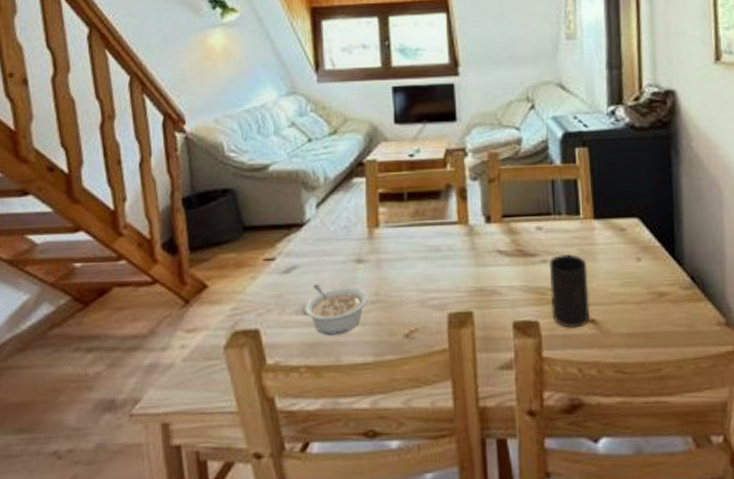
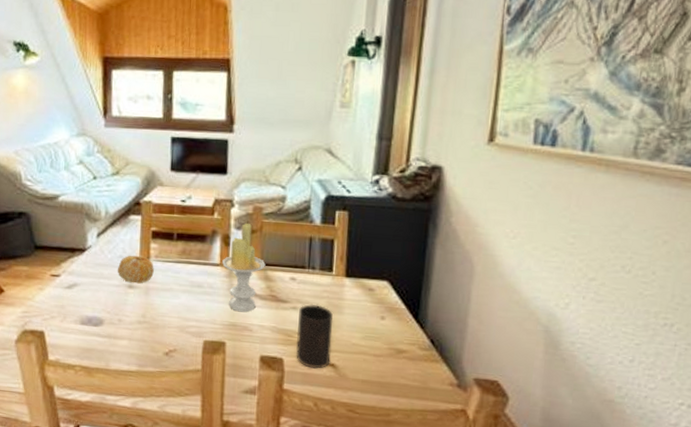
legume: present [305,283,368,335] -> none [82,300,136,345]
fruit: none [342,223,385,257] -> present [117,255,154,284]
candle: none [460,171,508,274] -> present [222,222,266,312]

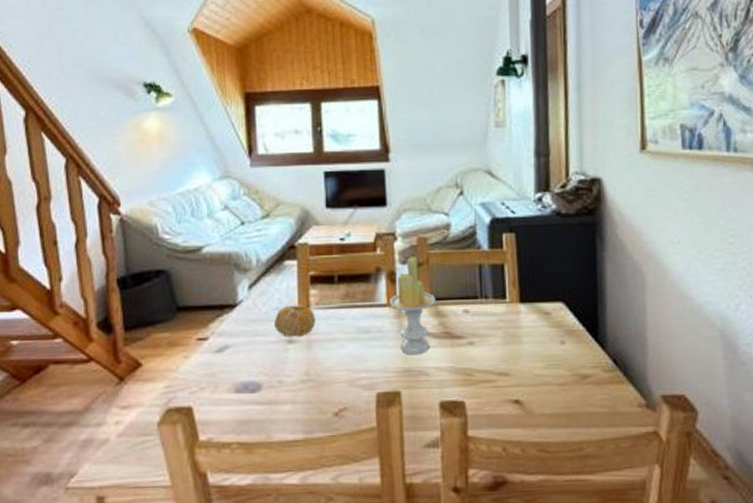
cup: present [296,303,334,369] -> none [476,336,515,408]

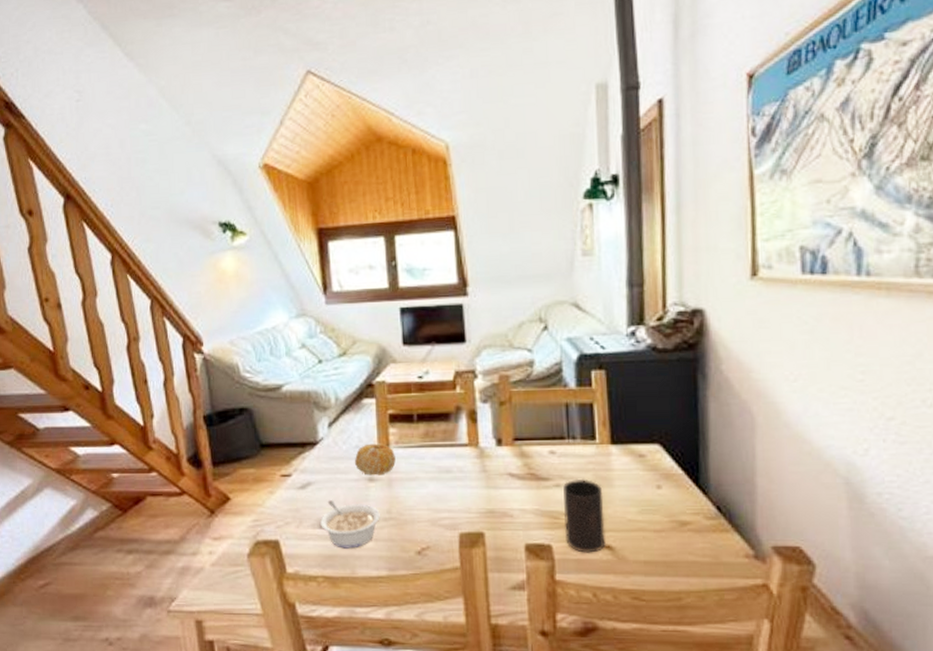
legume: none [237,362,298,413] -> present [320,499,380,549]
candle: present [389,256,436,355] -> none [471,394,520,496]
cup: none [476,336,515,408] -> present [563,478,606,553]

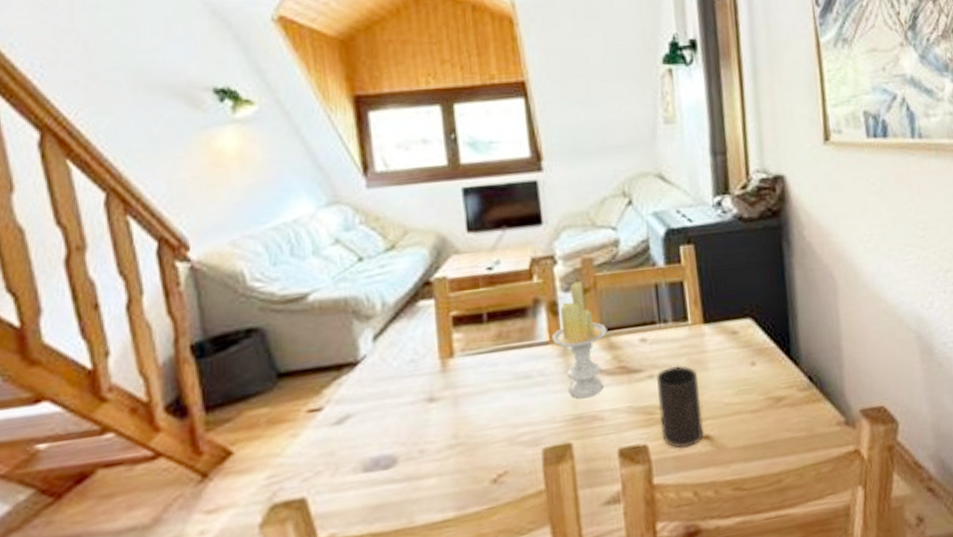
legume: present [320,499,380,549] -> none [364,431,444,493]
fruit: present [354,443,396,476] -> none [408,353,462,395]
candle: none [471,394,520,496] -> present [552,281,608,399]

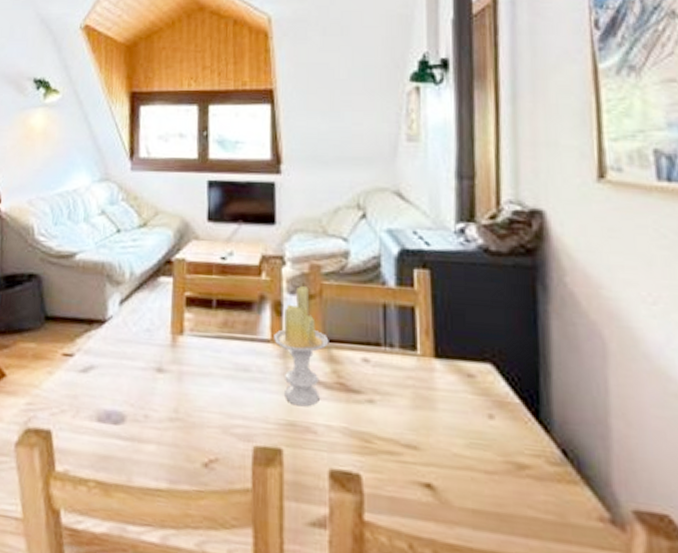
cup: present [657,364,704,448] -> none [376,395,425,491]

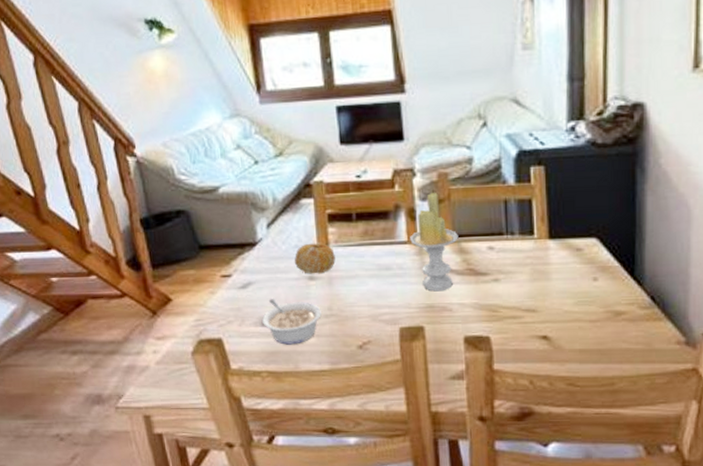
legume: none [99,388,166,451] -> present [262,298,321,345]
fruit: none [143,328,189,366] -> present [294,243,335,274]

